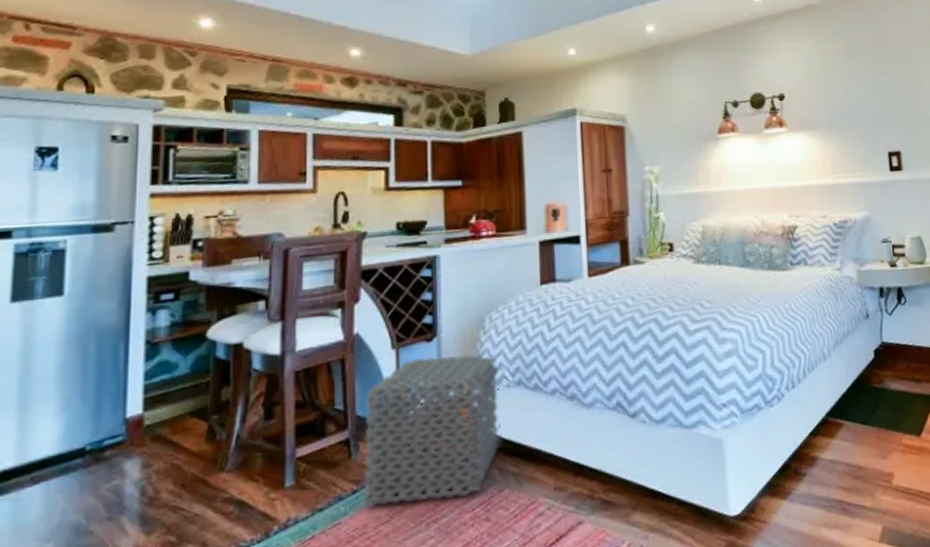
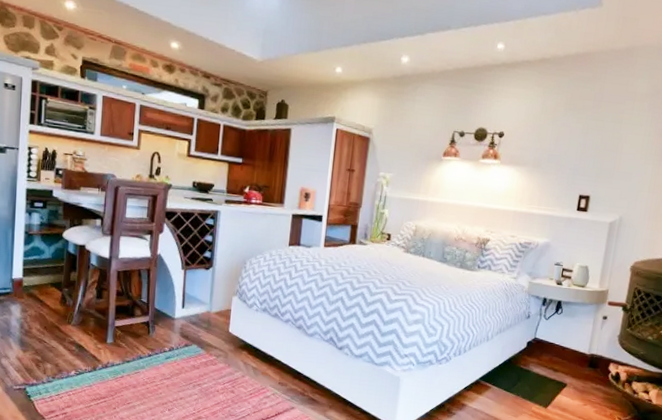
pouf: present [363,354,503,507] -> none [155,278,254,374]

